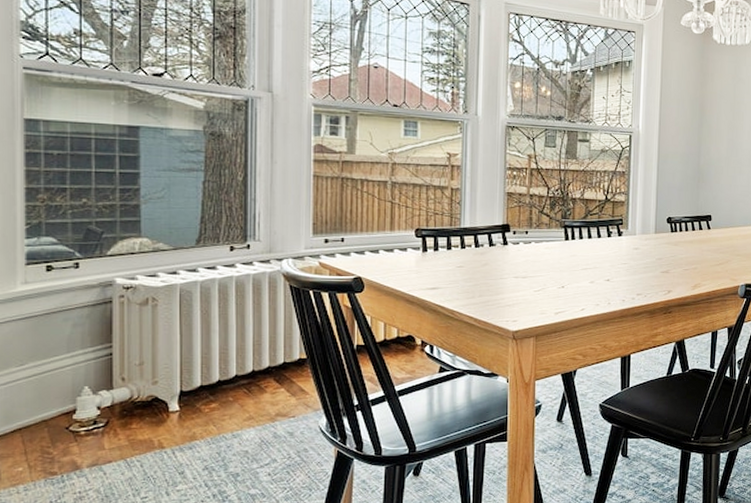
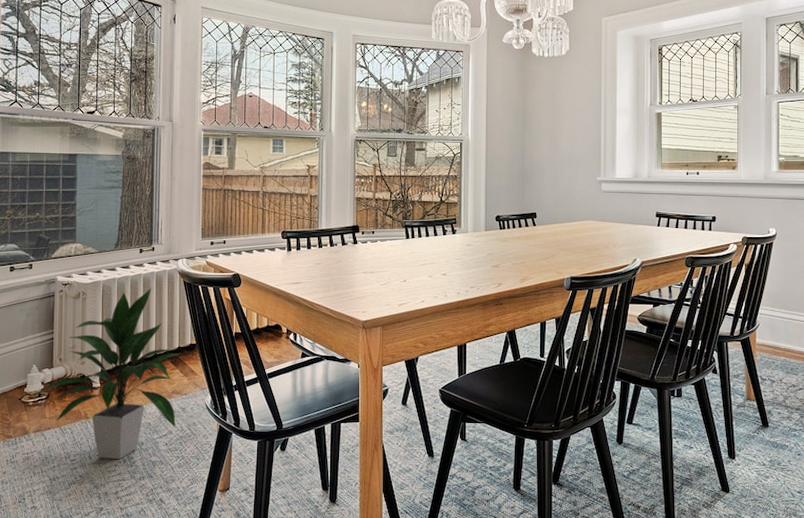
indoor plant: none [89,292,286,495] -> present [36,287,180,460]

